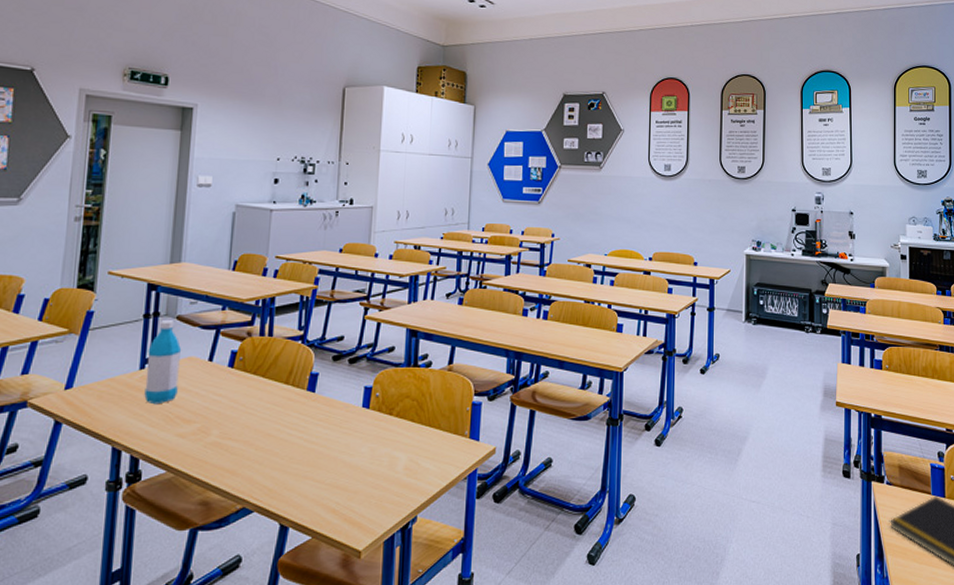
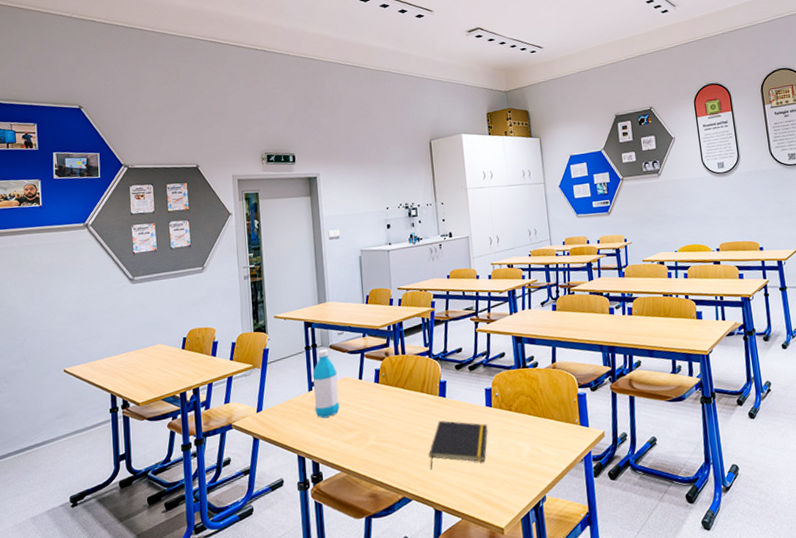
notepad: none [282,419,361,478] -> present [429,420,488,470]

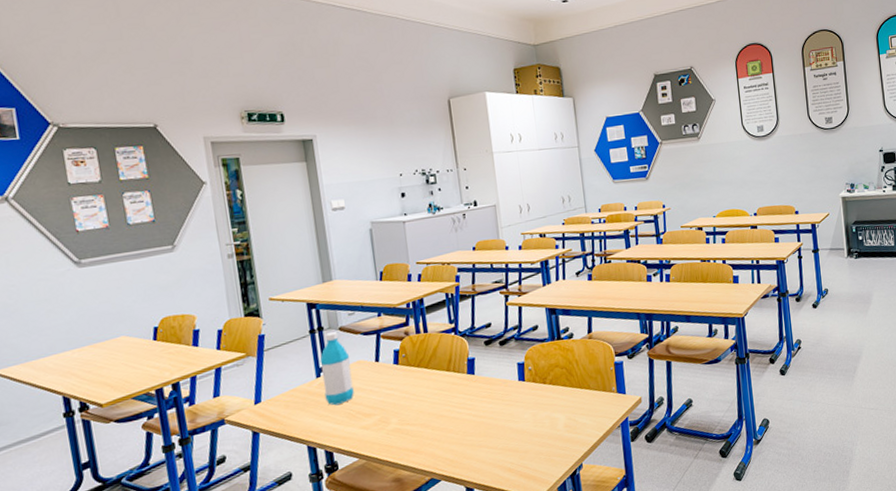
notepad: present [429,420,488,470] -> none [457,398,521,449]

